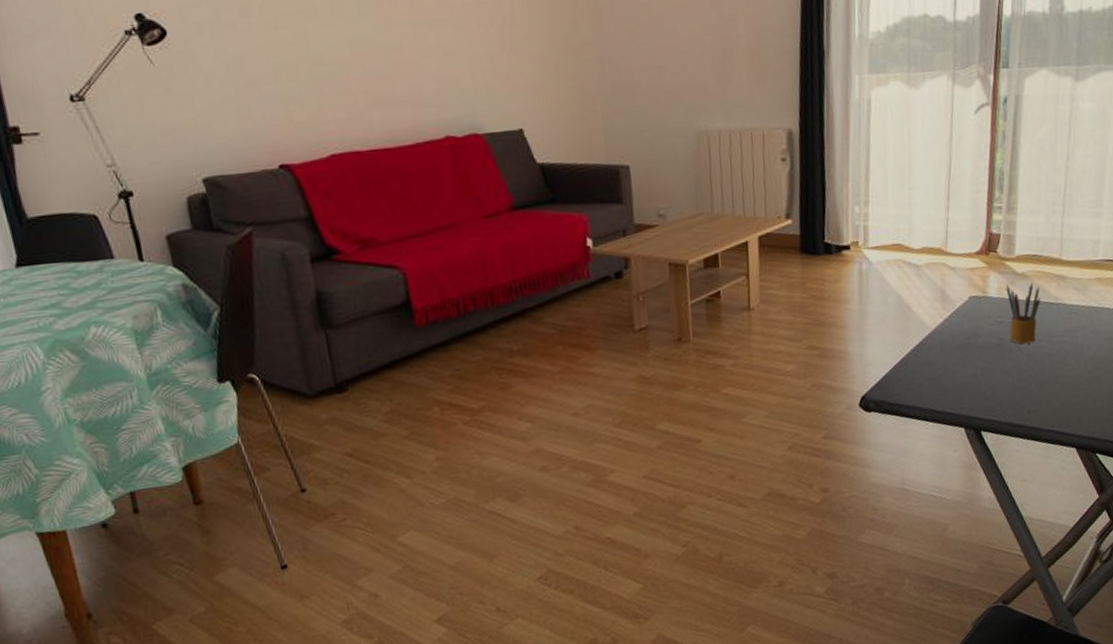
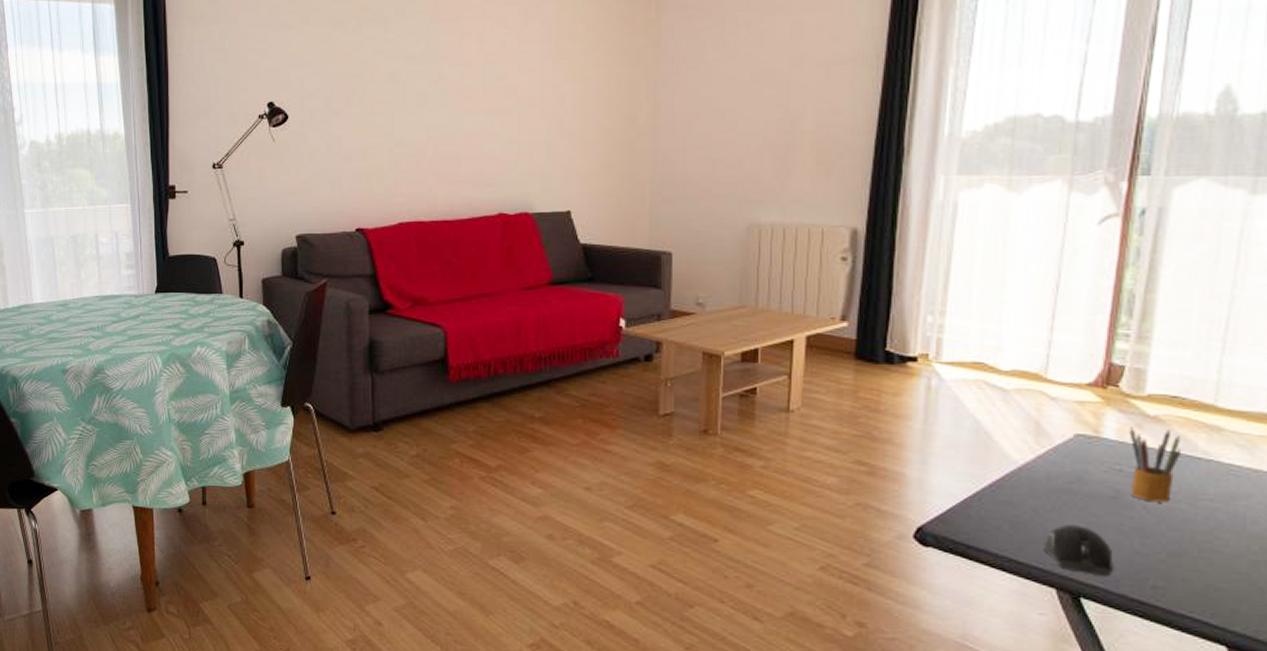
computer mouse: none [953,372,1002,411] -> present [1043,525,1113,576]

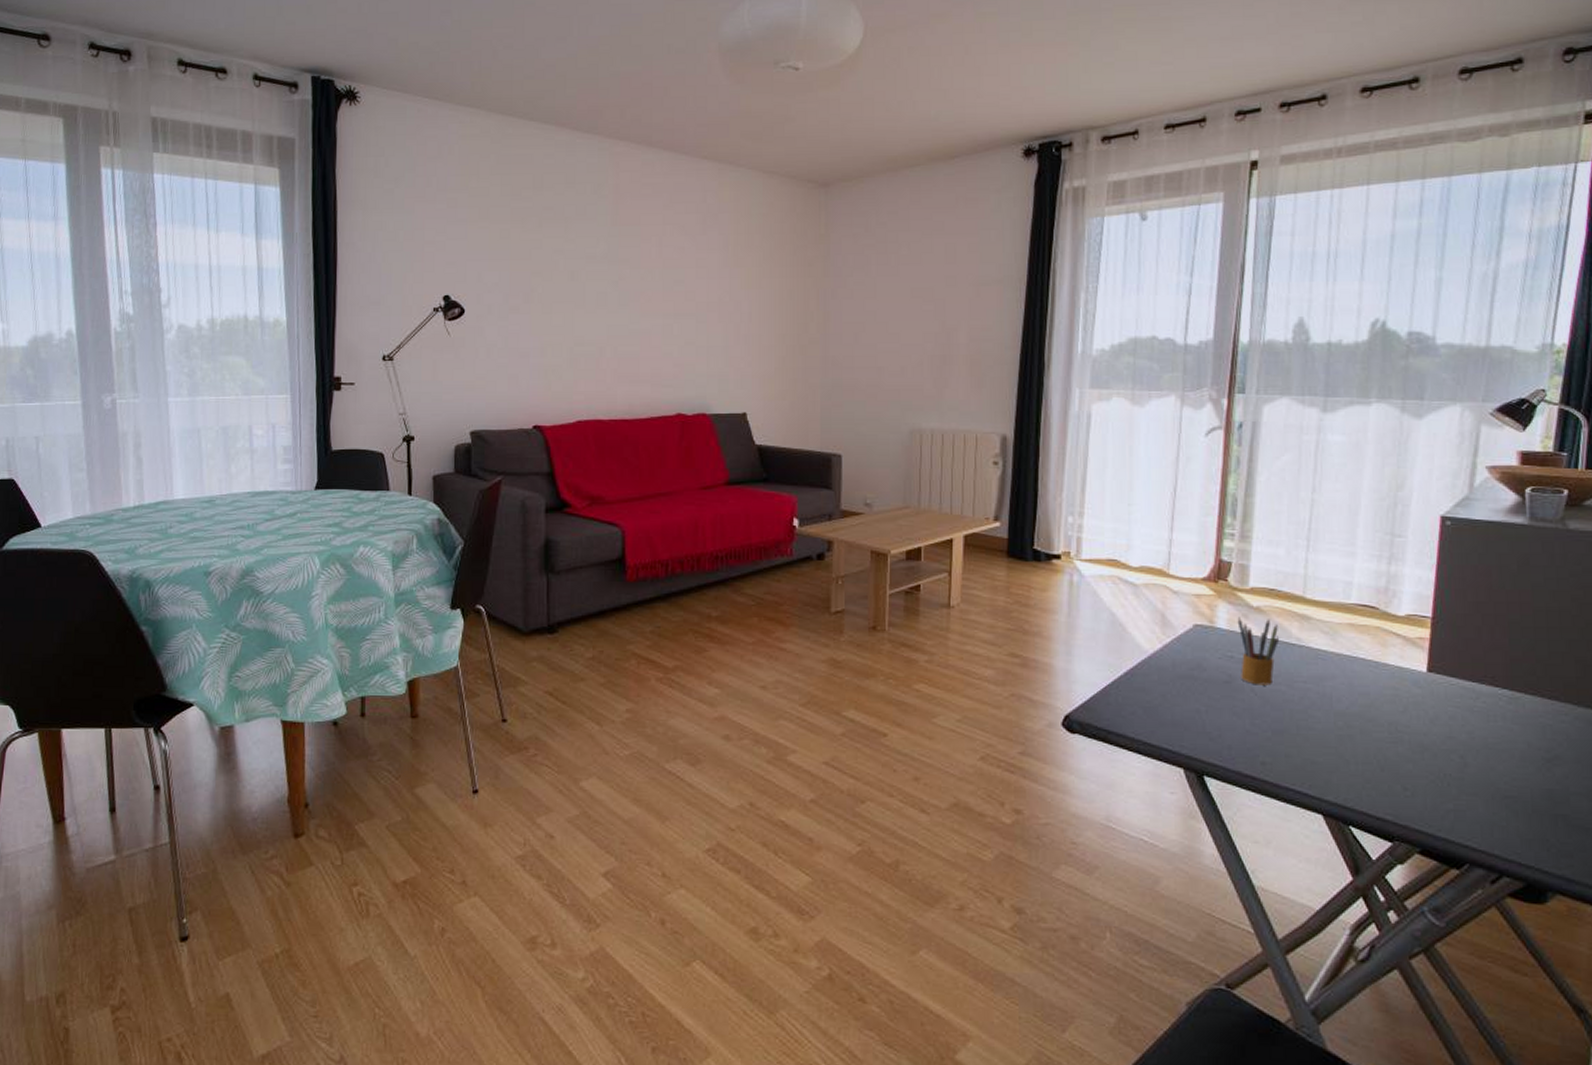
computer mouse: present [1043,525,1113,576] -> none [1171,708,1230,755]

